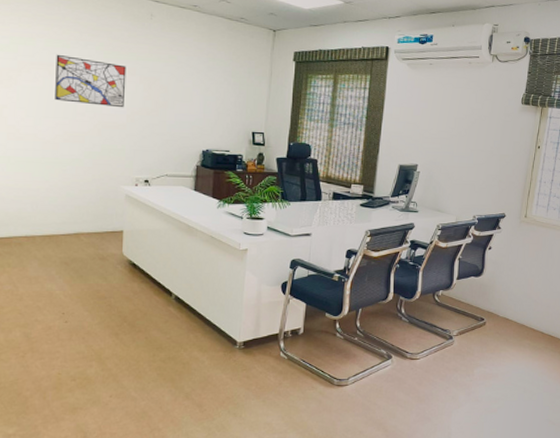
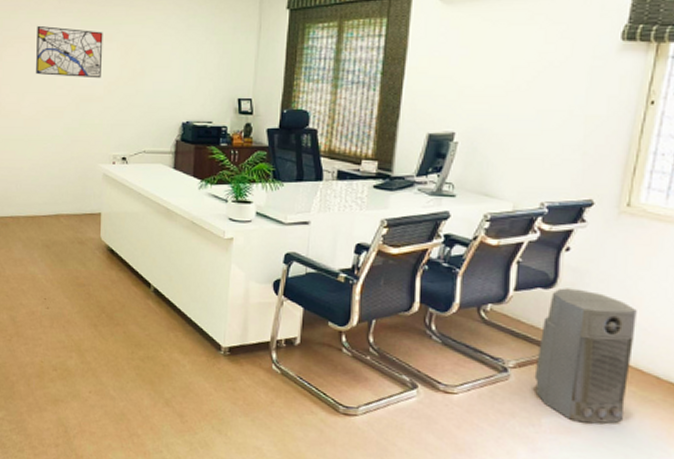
air purifier: none [469,275,530,369] -> present [534,288,637,424]

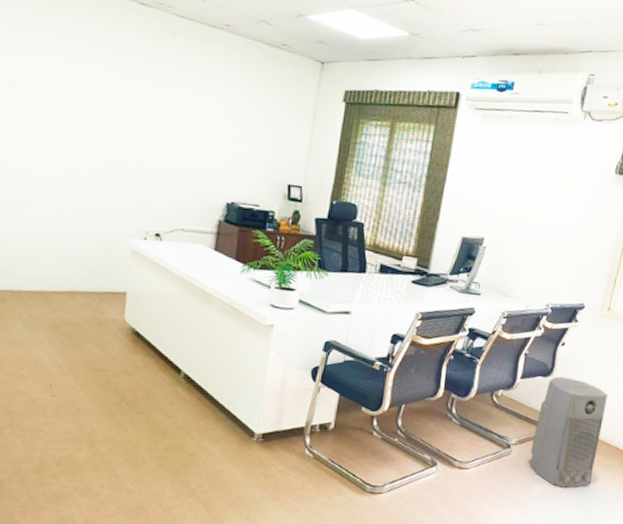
wall art: present [36,25,103,79] -> none [52,73,141,145]

